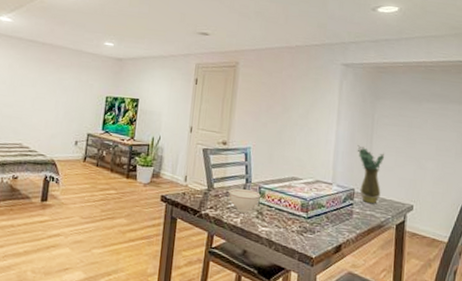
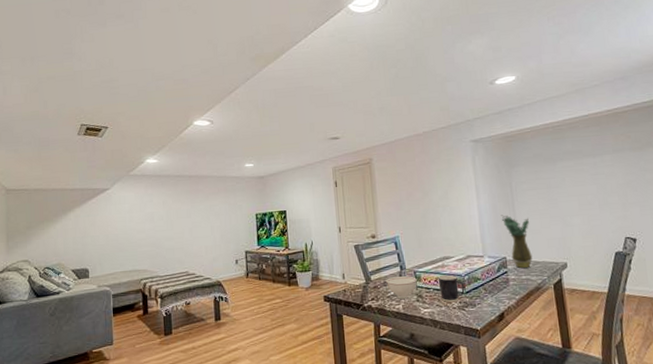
mug: none [281,196,307,226] -> present [438,275,465,303]

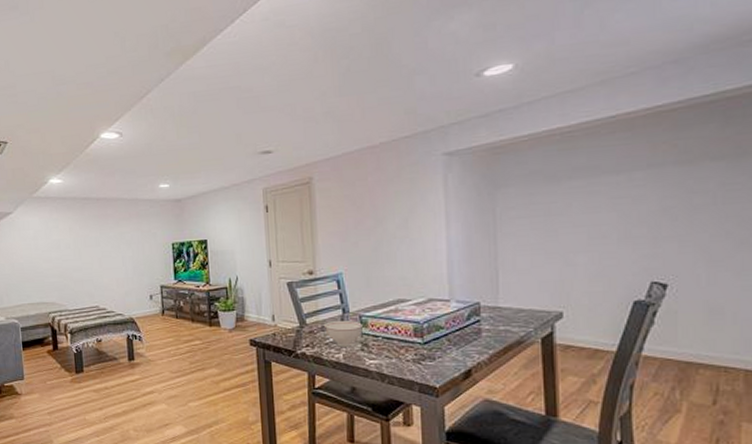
mug: present [438,275,465,303] -> none [389,322,423,354]
vase: present [501,215,533,268] -> none [477,249,516,316]

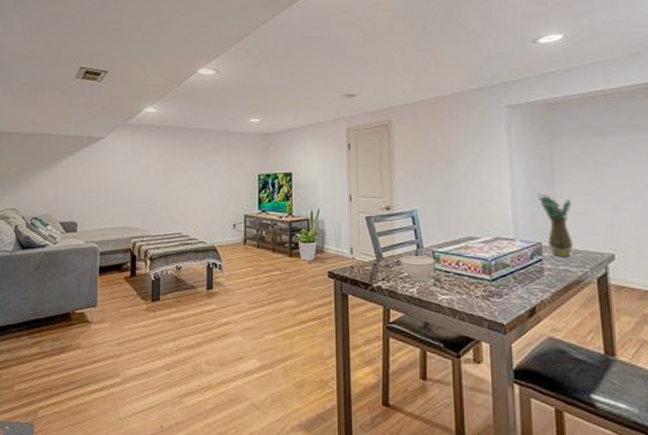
vase: none [477,249,516,316] -> present [537,193,573,256]

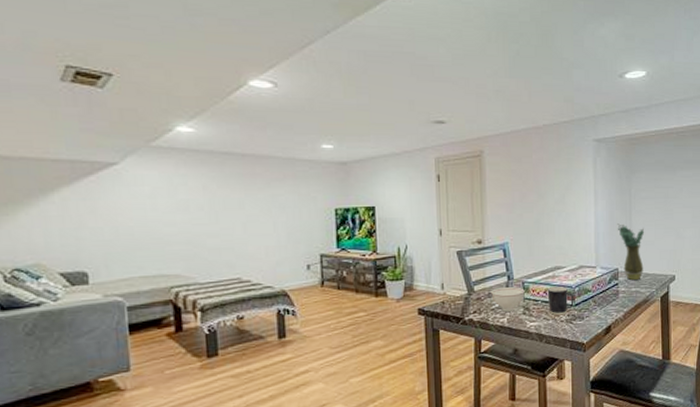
mug: none [459,259,491,290] -> present [547,286,574,316]

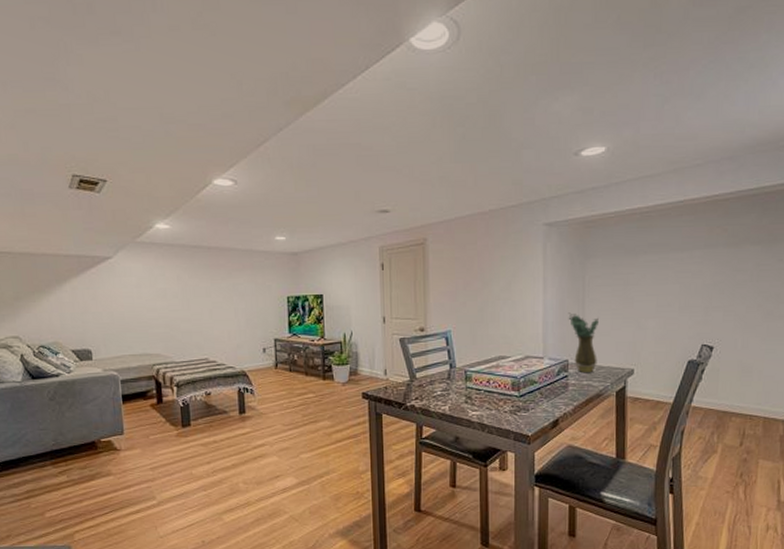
bowl: present [491,287,525,312] -> none [433,375,467,400]
mug: present [547,286,574,316] -> none [490,377,519,406]

